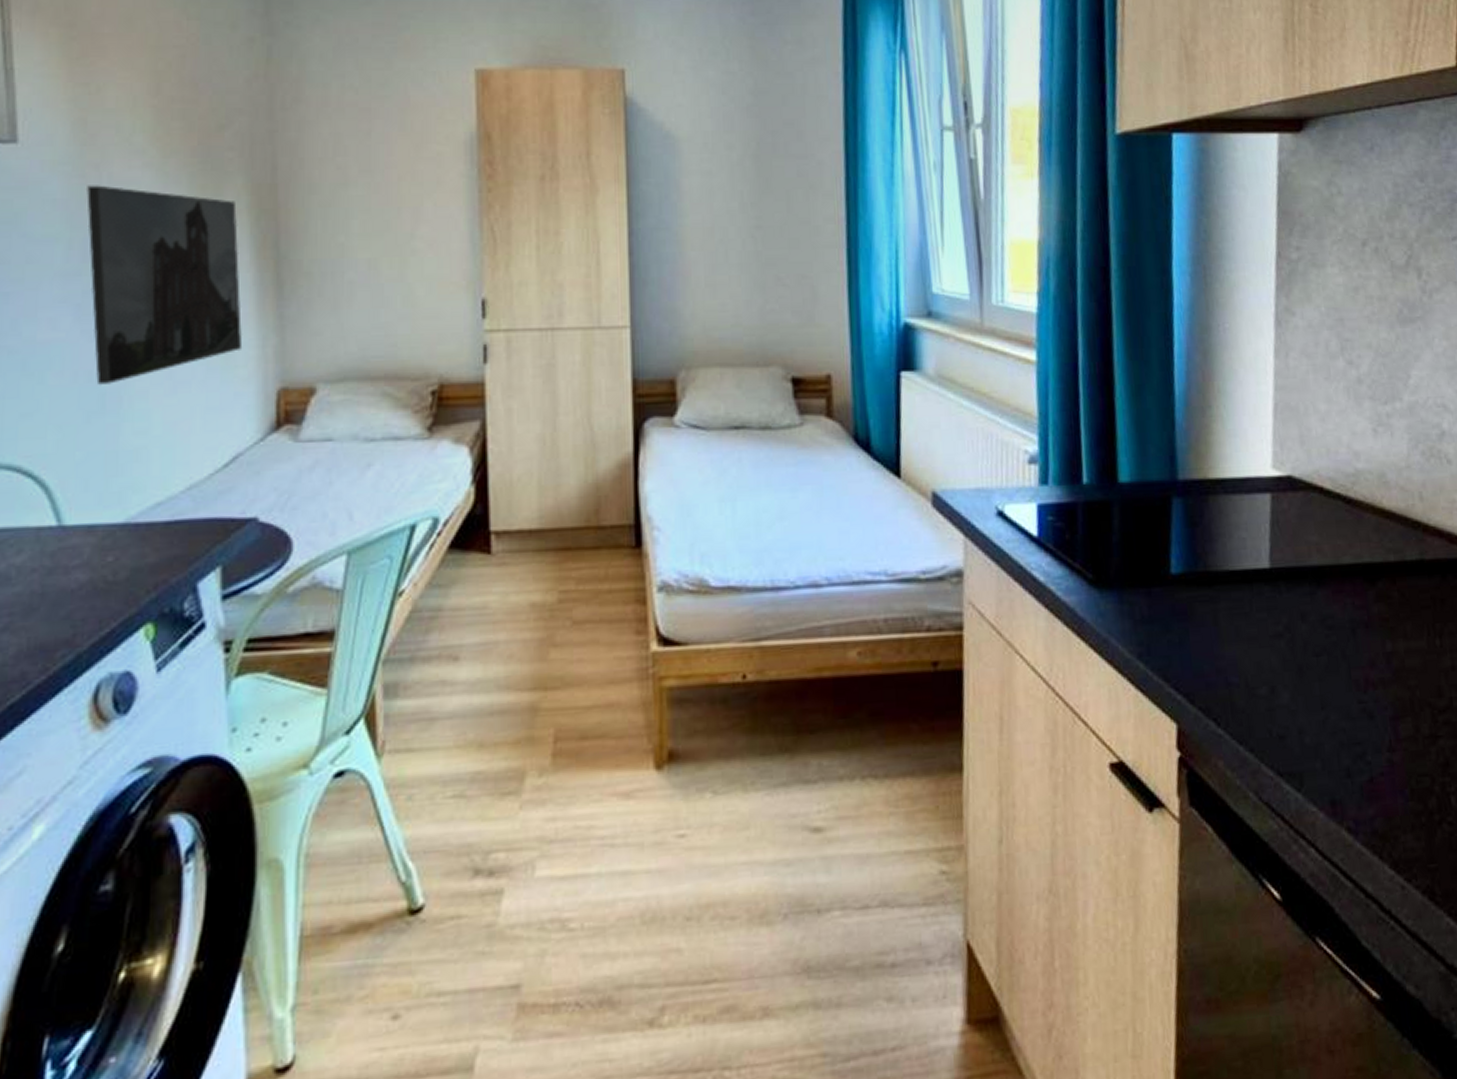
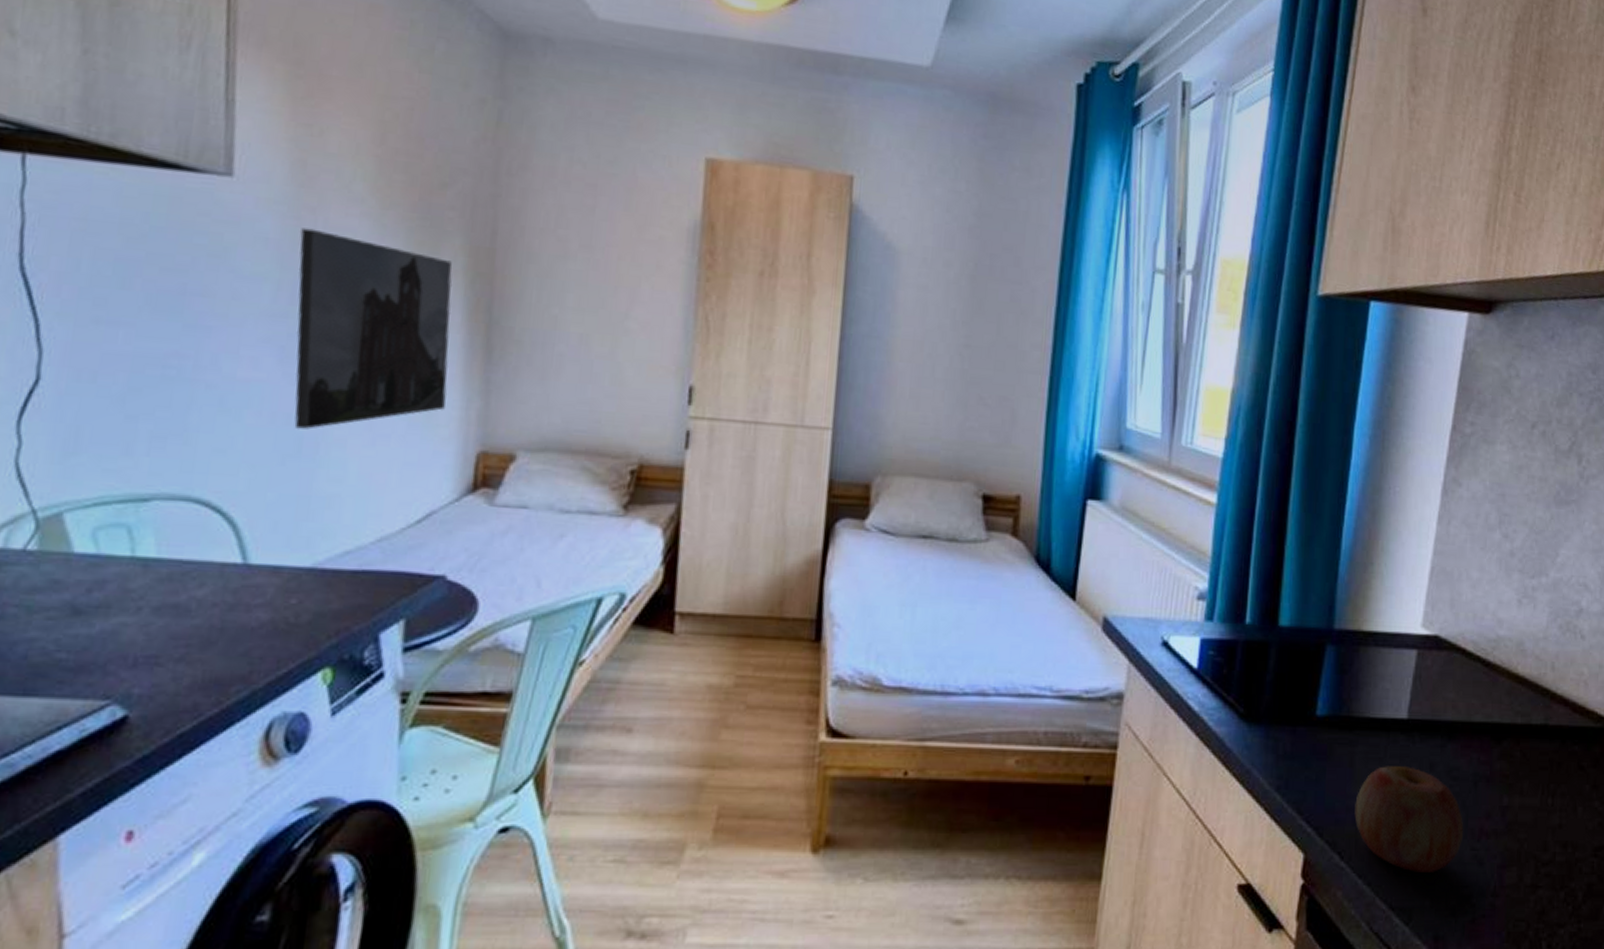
apple: none [1225,619,1348,733] -> present [1354,766,1464,872]

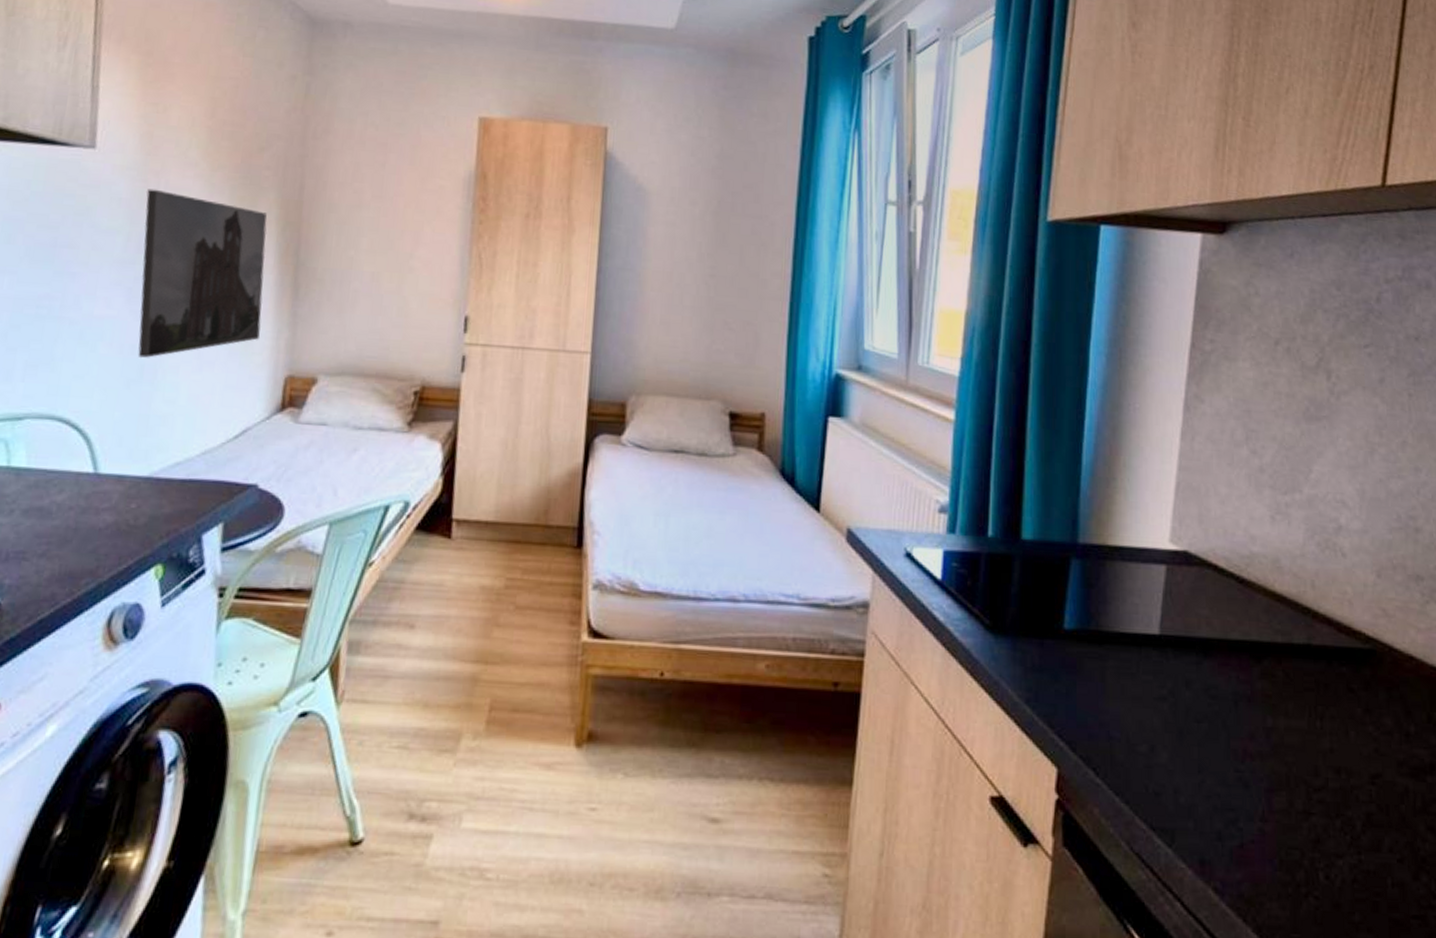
apple: present [1354,766,1464,872] -> none [1108,682,1226,793]

